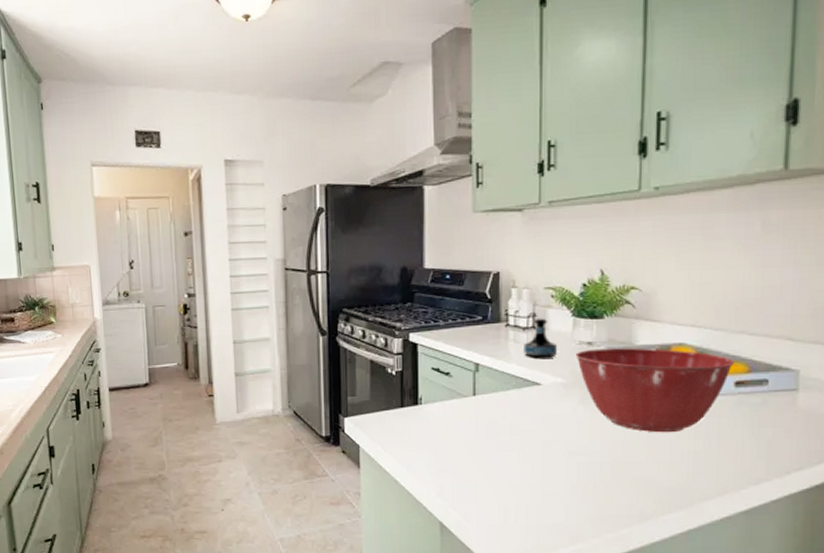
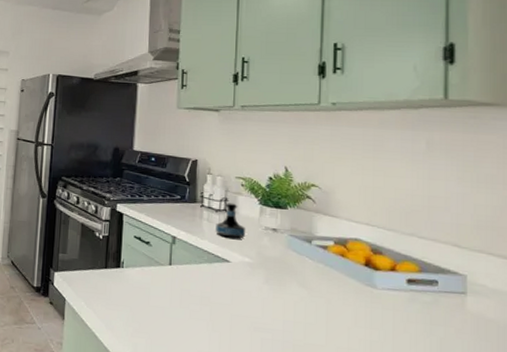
mixing bowl: present [575,348,735,433] -> none [261,235,406,321]

